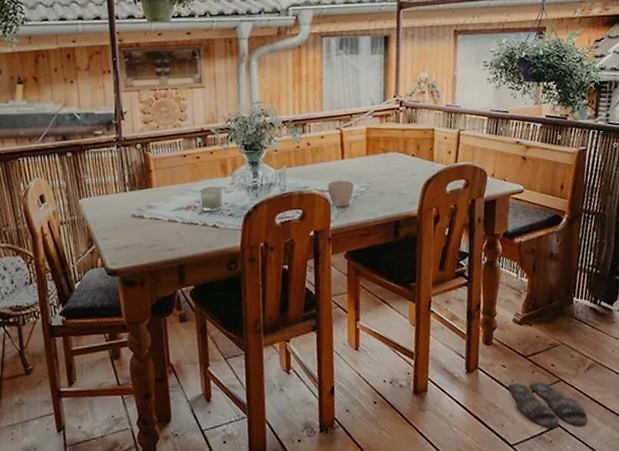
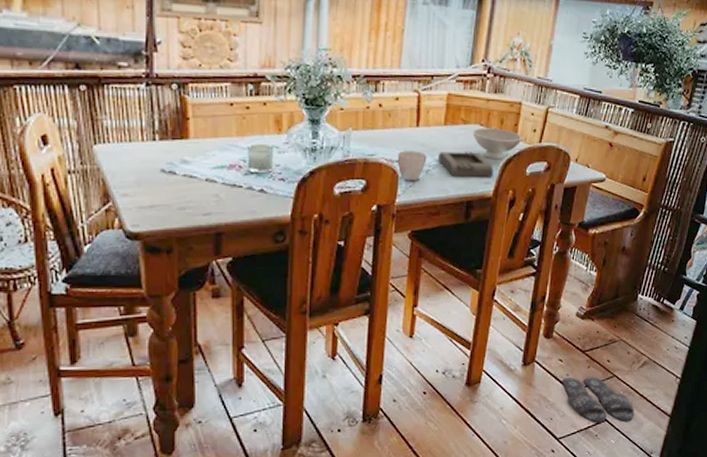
ashtray: none [364,176,416,200] -> present [438,151,493,177]
bowl: none [392,153,439,182] -> present [472,128,522,160]

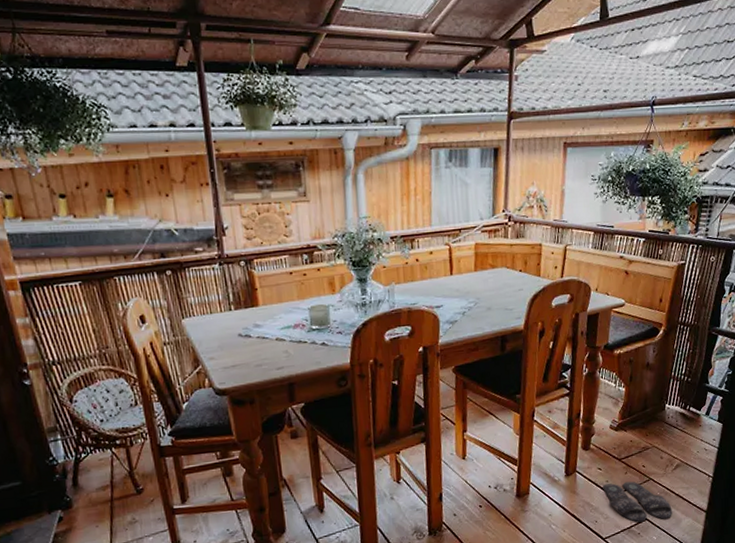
cup: present [397,151,427,181] -> none [436,296,463,323]
ashtray: present [438,151,493,177] -> none [472,292,522,315]
bowl: present [472,128,522,160] -> none [500,269,545,297]

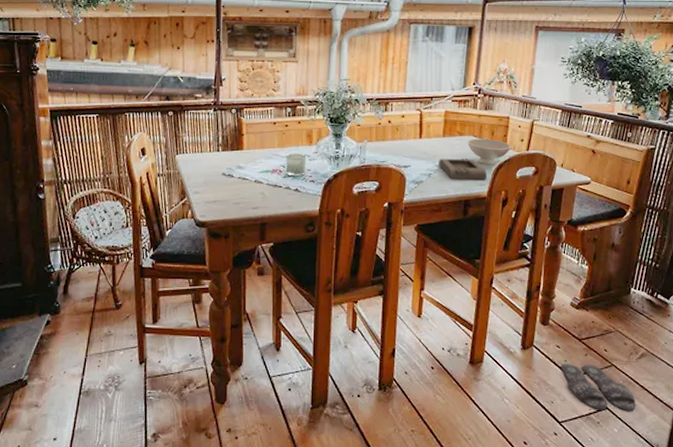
ashtray: none [472,292,522,315] -> present [439,158,487,179]
bowl: none [500,269,545,297] -> present [467,139,511,165]

